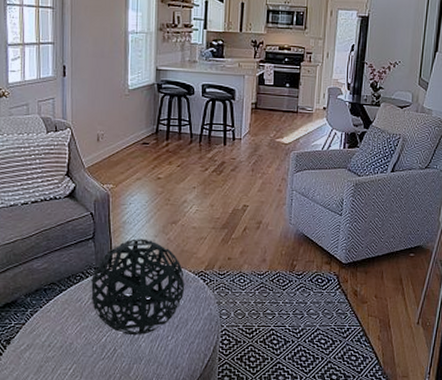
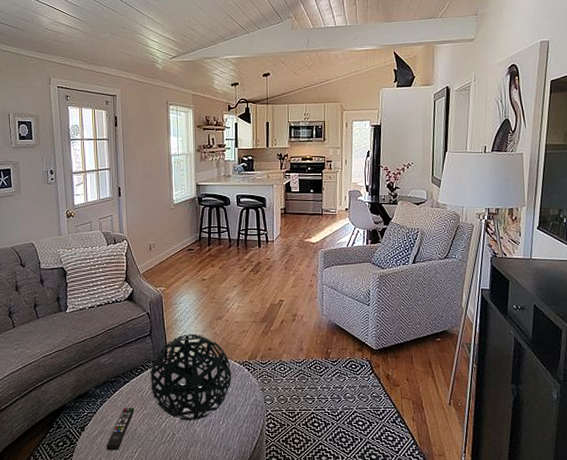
remote control: none [35,319,71,366] -> present [106,407,135,450]

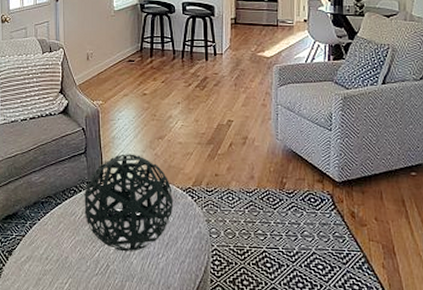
remote control: present [106,407,135,450] -> none [34,232,66,280]

